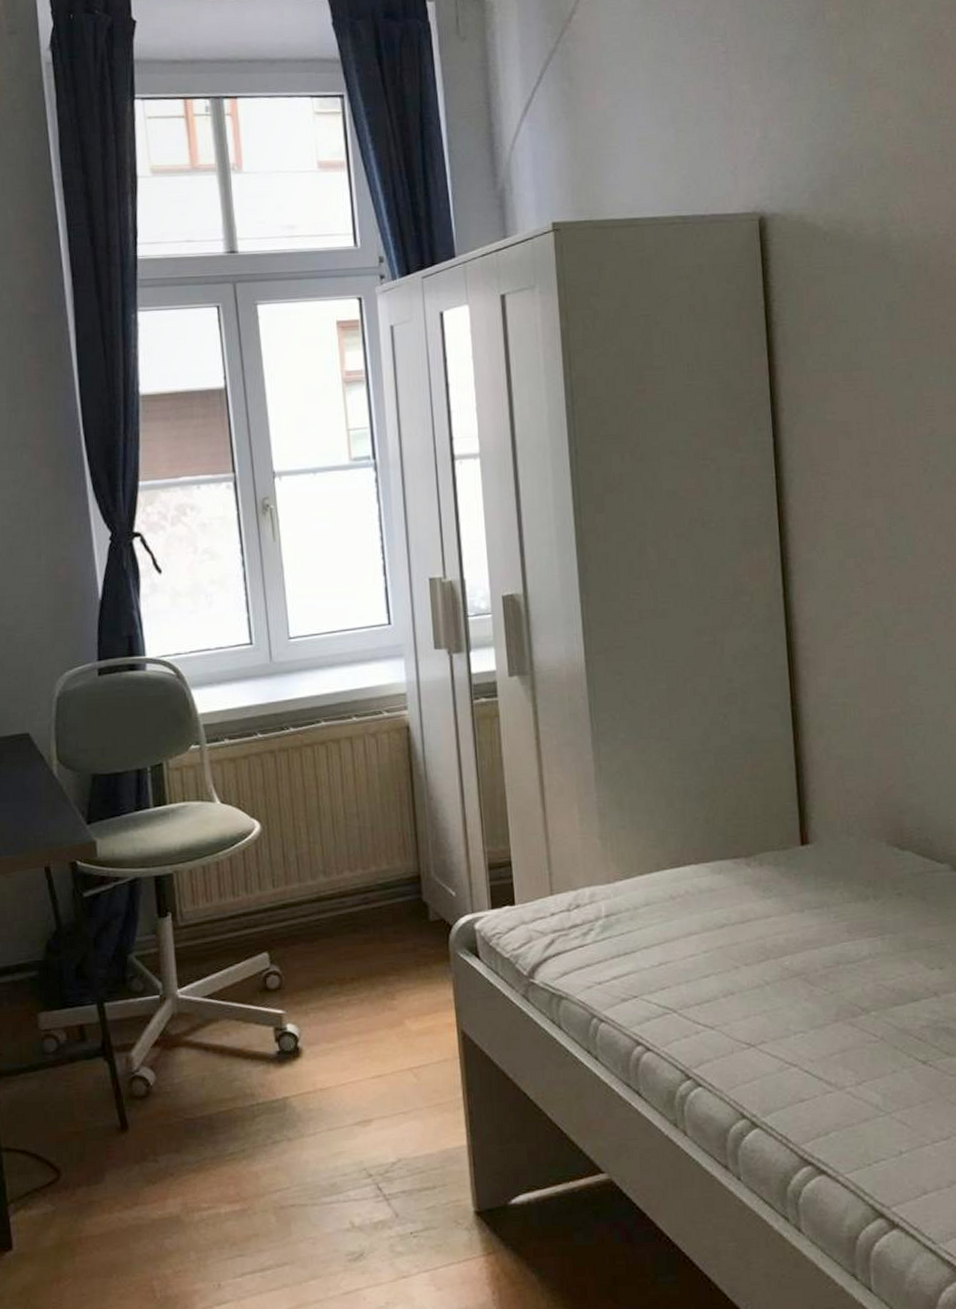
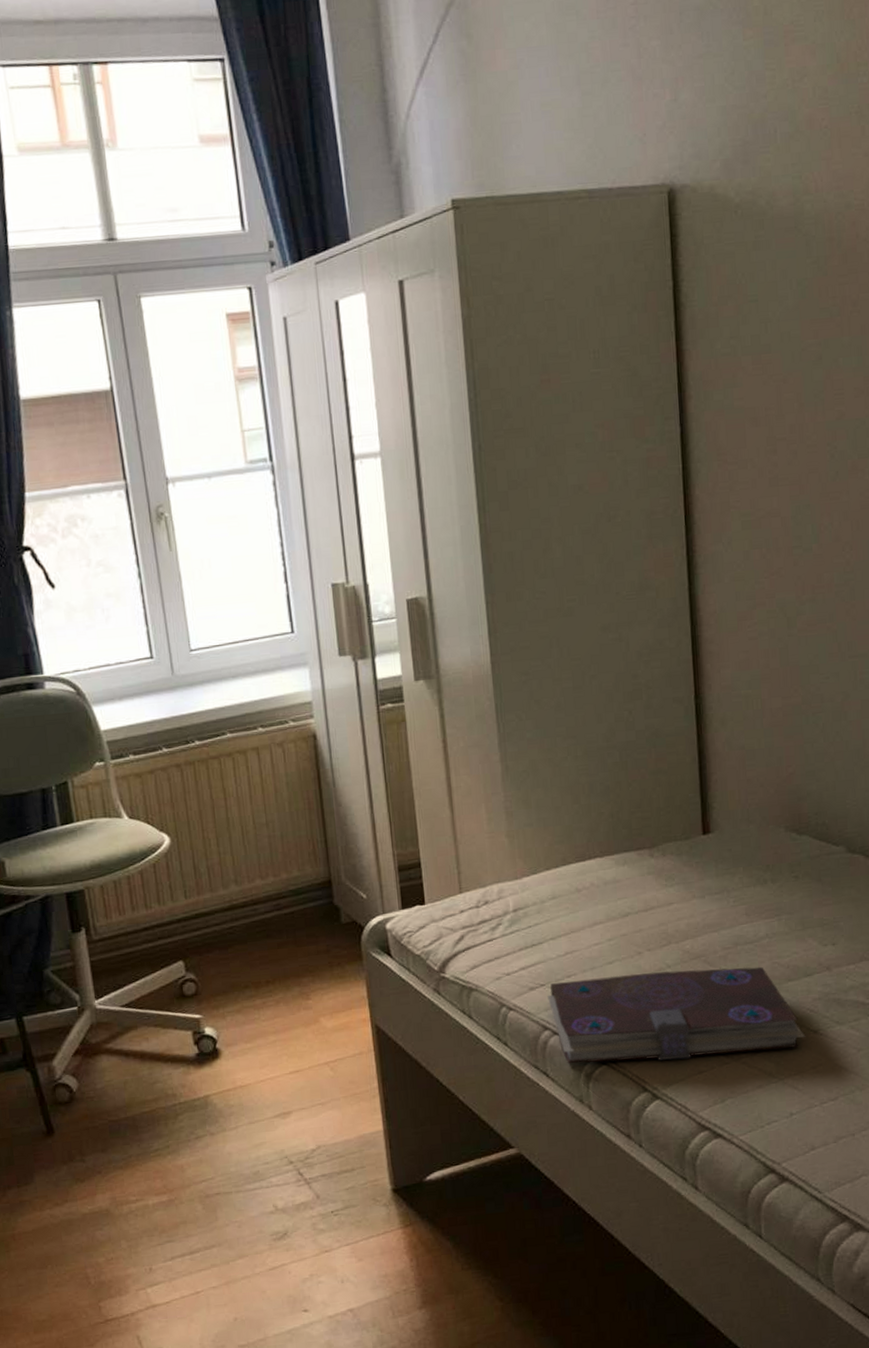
book: none [640,988,914,1086] -> present [547,966,806,1064]

